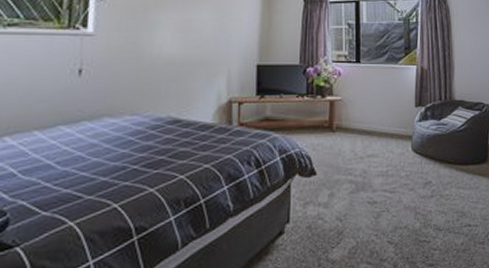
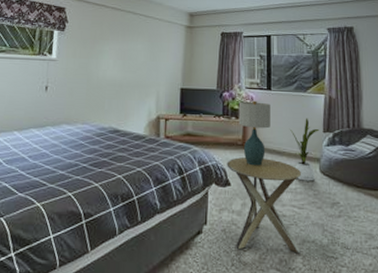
side table: none [312,140,394,246] -> present [227,157,302,254]
table lamp: none [325,75,360,150] -> present [238,100,270,166]
house plant: none [381,92,412,162] -> present [290,118,320,181]

